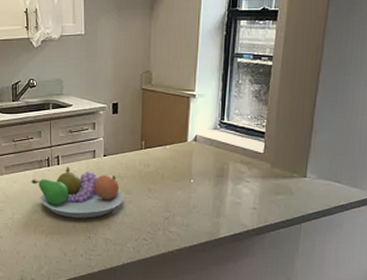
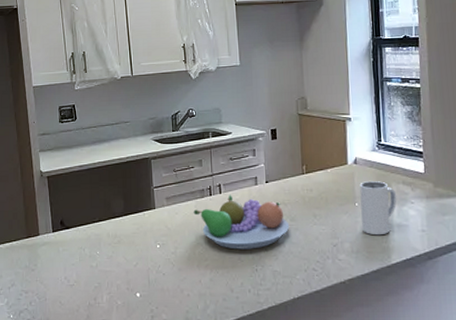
mug: none [195,159,233,211] -> present [359,181,397,236]

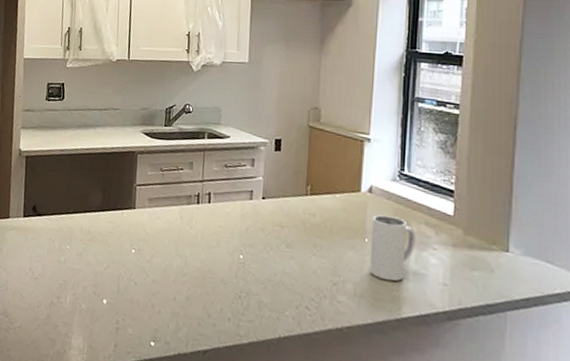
fruit bowl: present [193,194,290,250] -> none [176,205,284,273]

